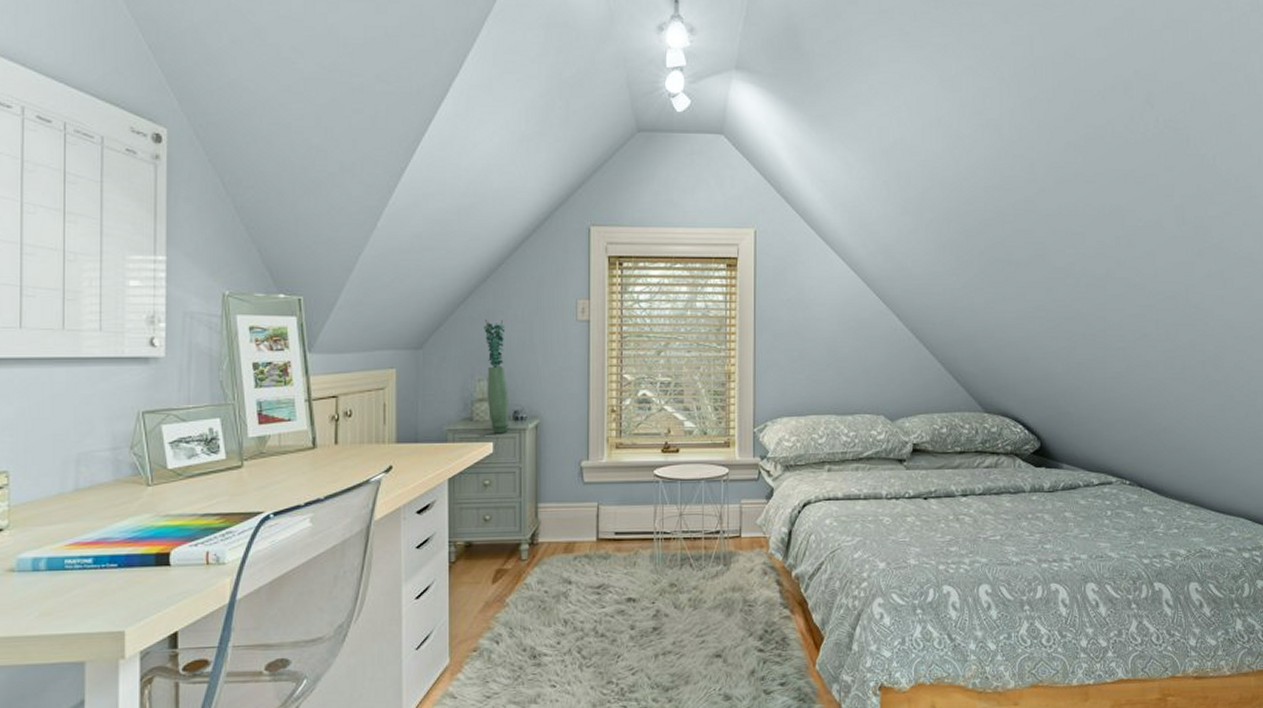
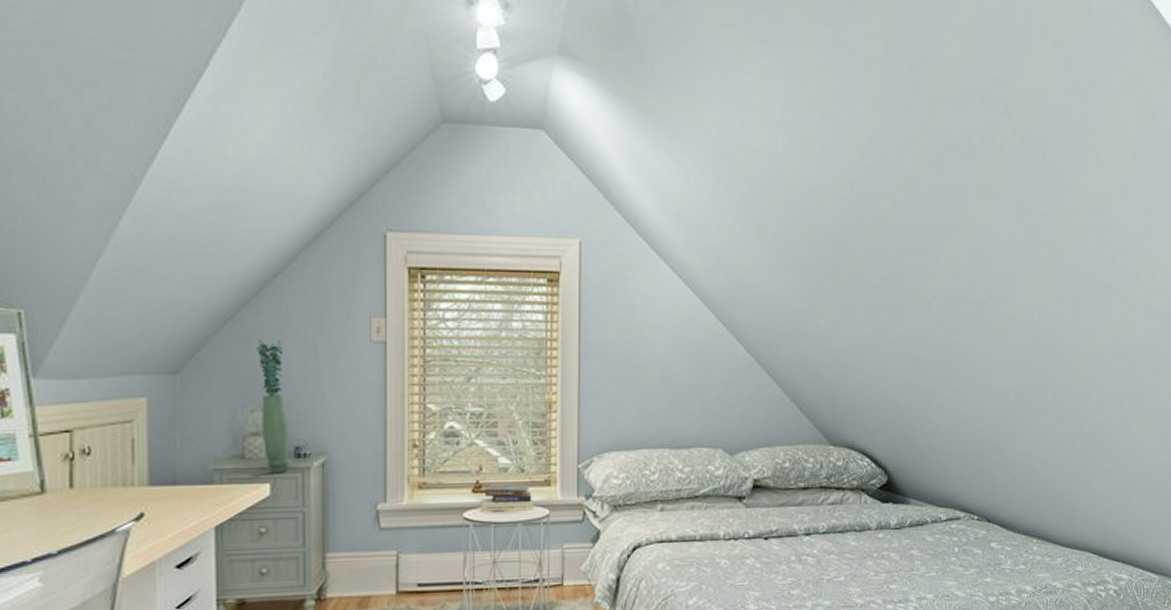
books: none [668,446,715,470] -> present [479,485,533,512]

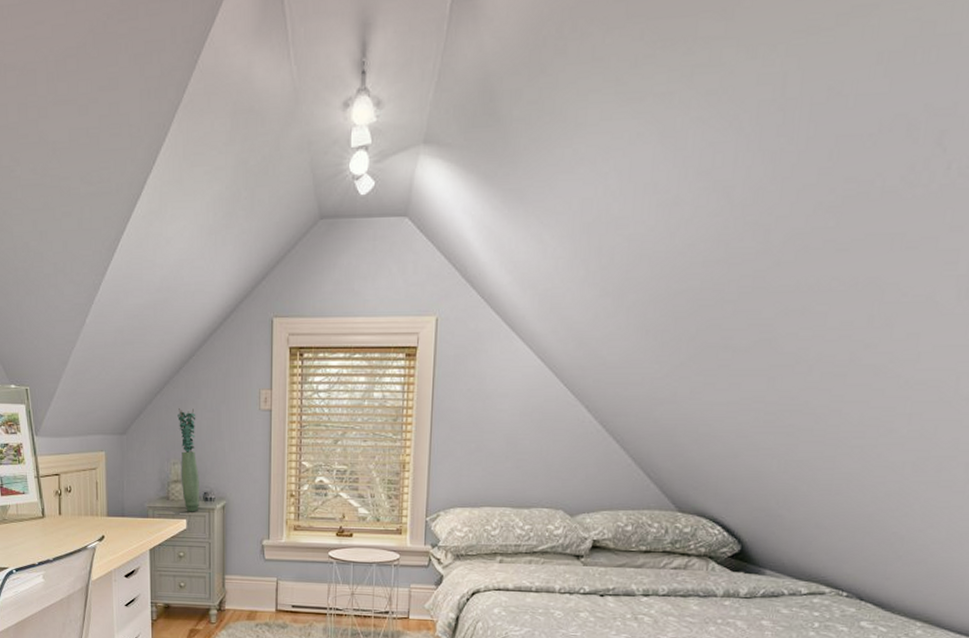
books: present [479,485,533,512] -> none [341,531,386,554]

